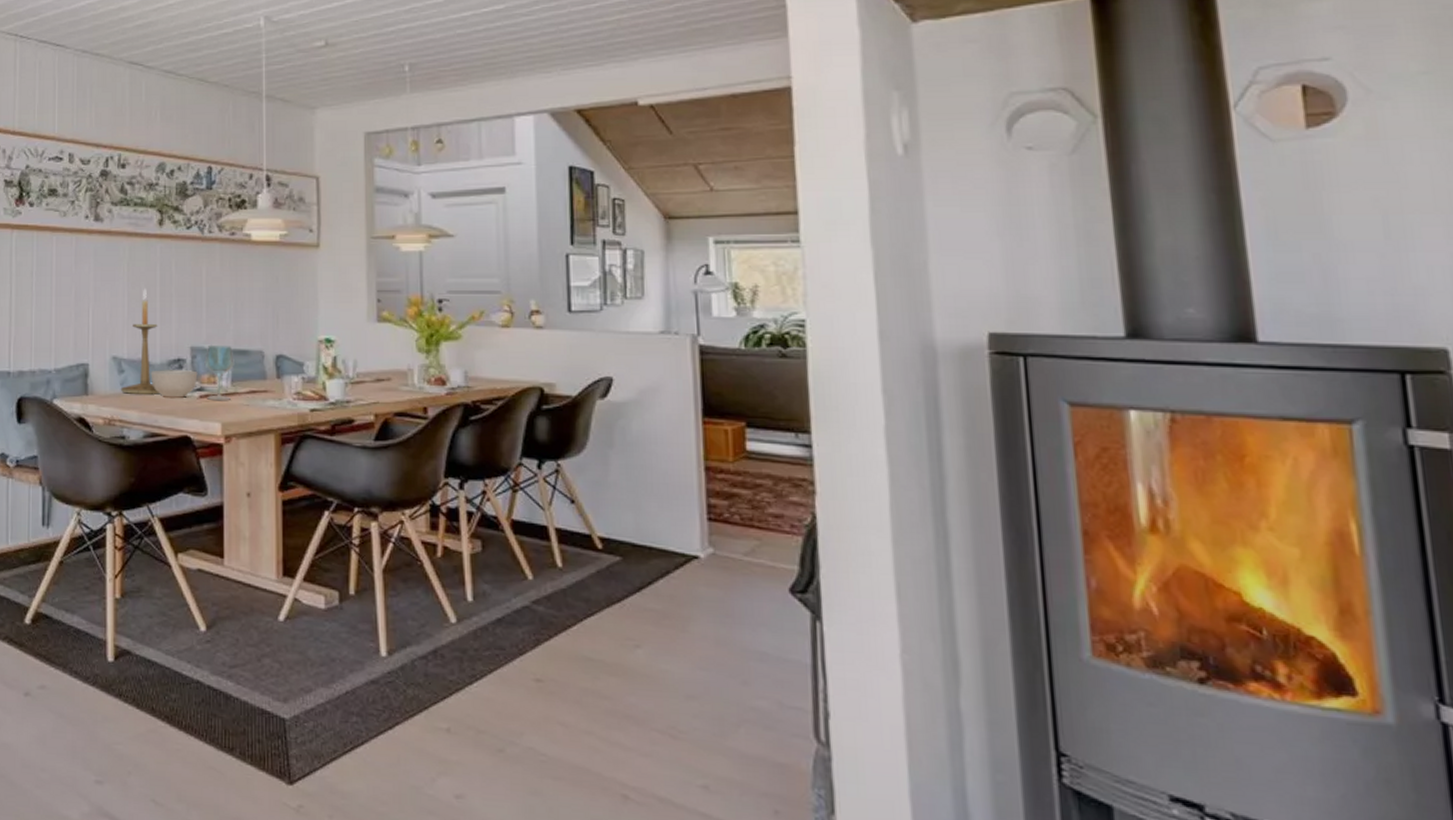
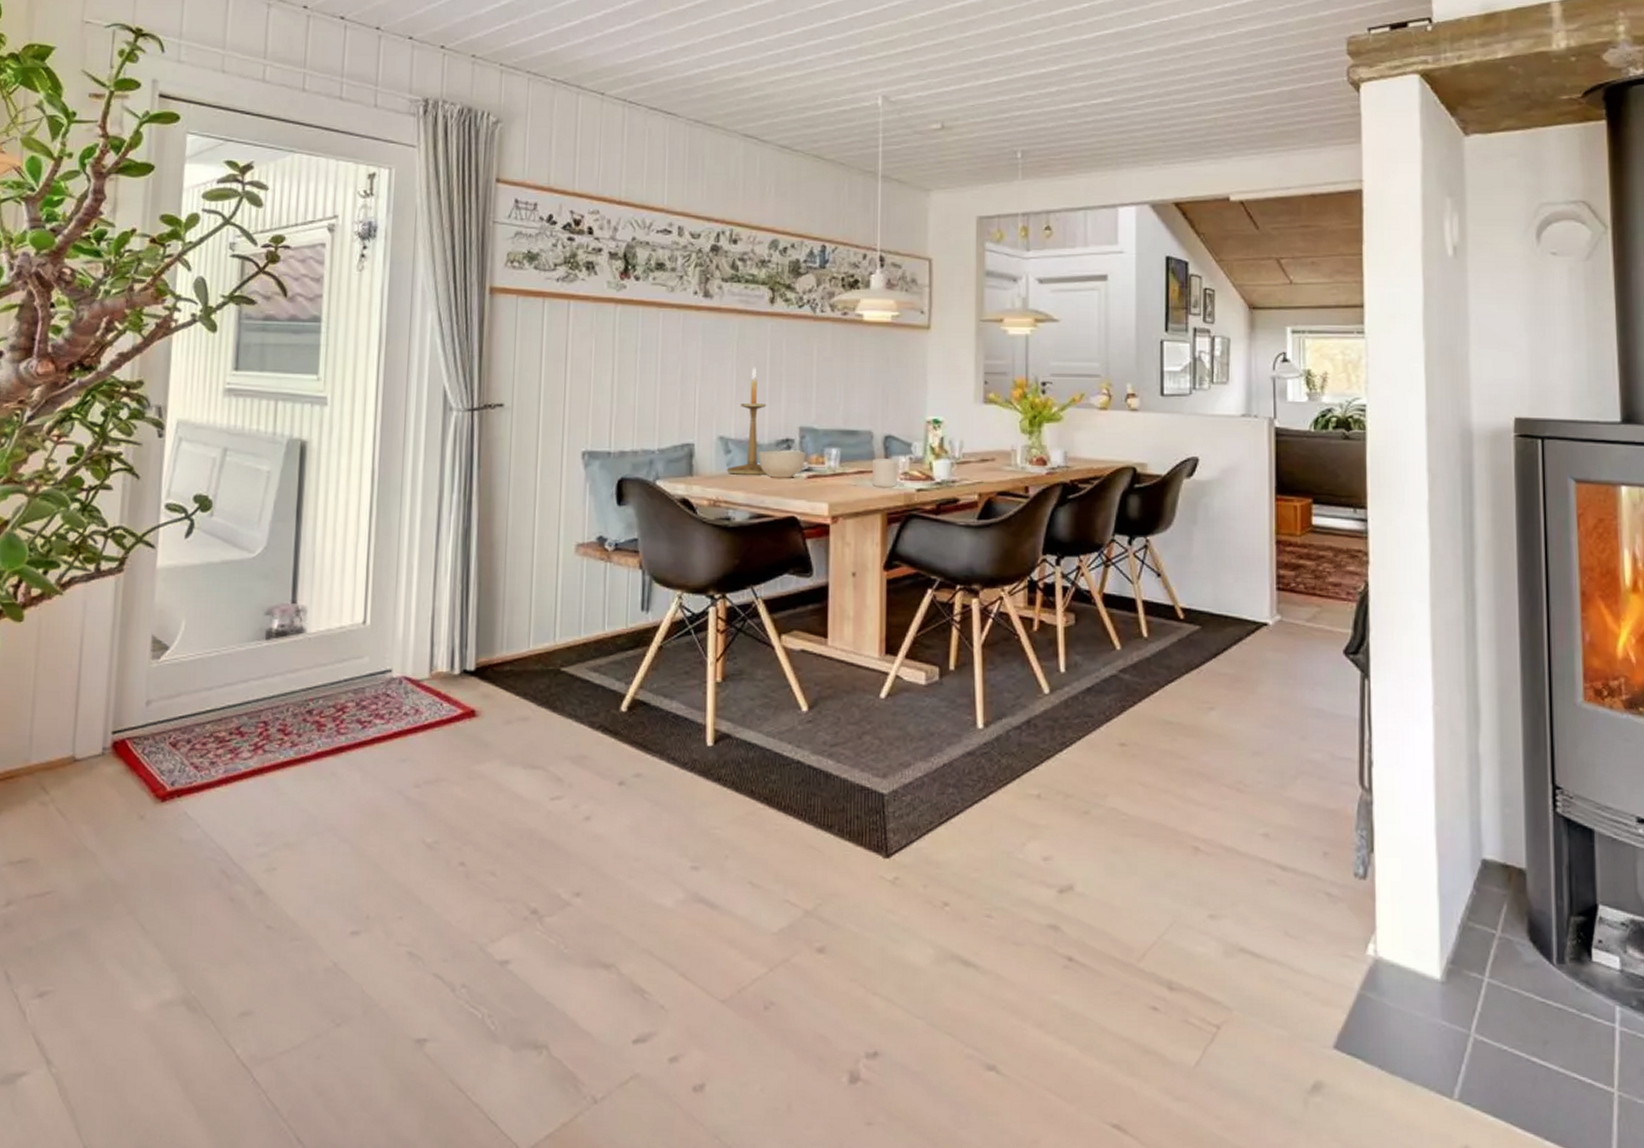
wine glass: present [204,346,234,401] -> none [813,426,843,482]
mug: none [263,378,290,408] -> present [871,459,898,488]

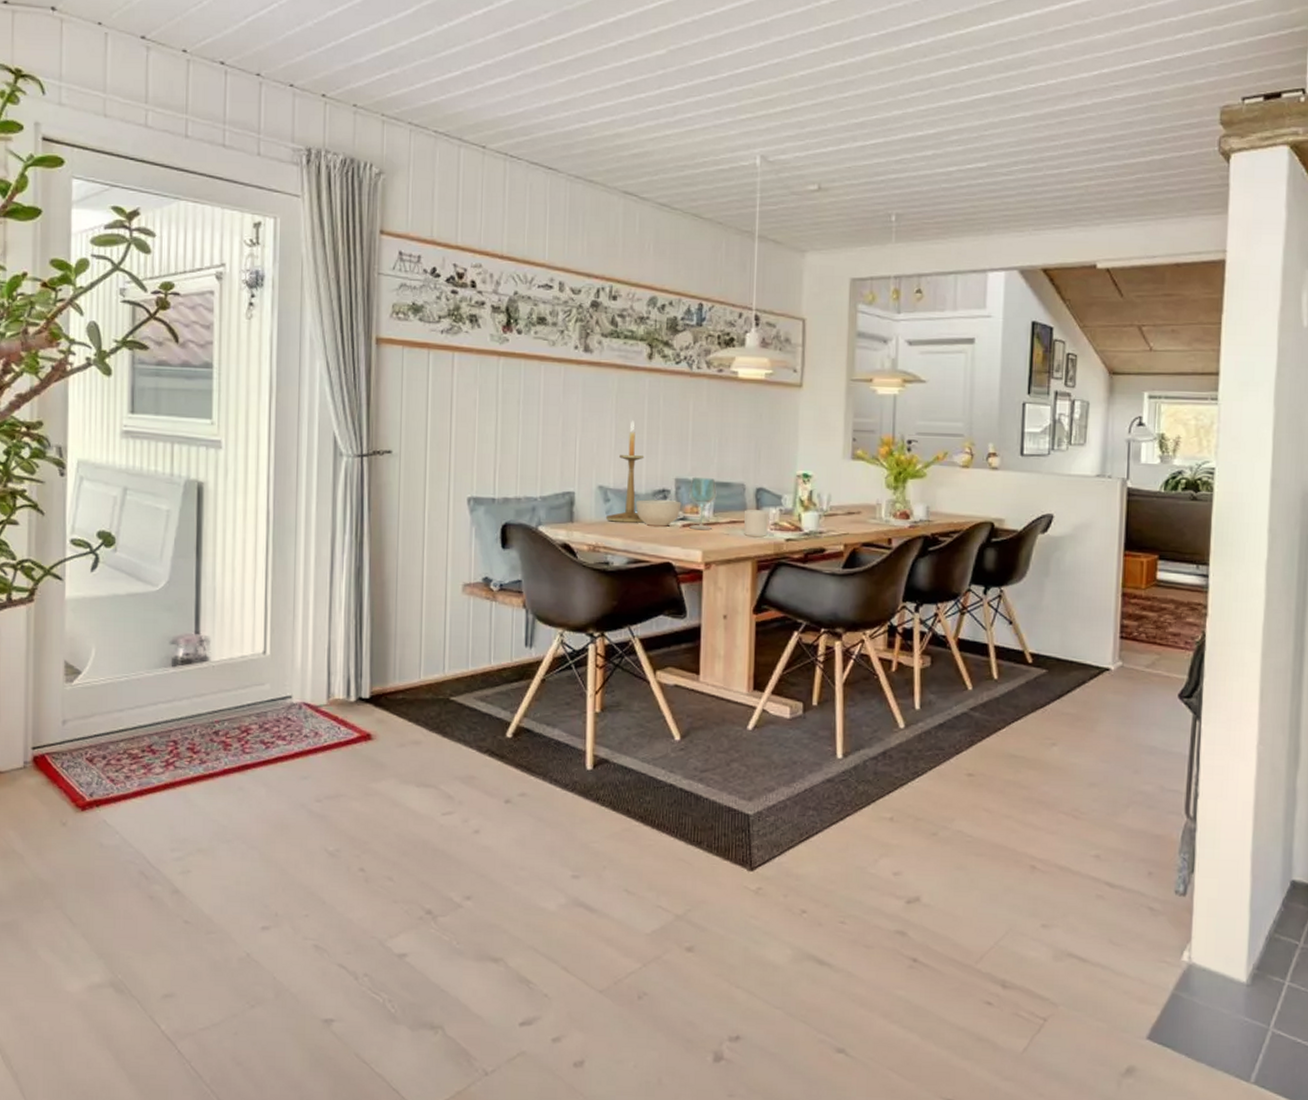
wine glass: none [813,426,843,482] -> present [688,478,717,531]

